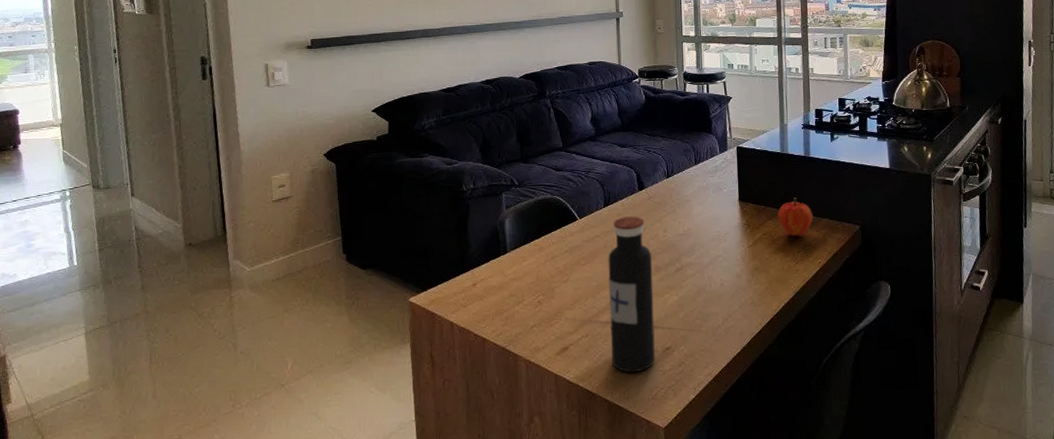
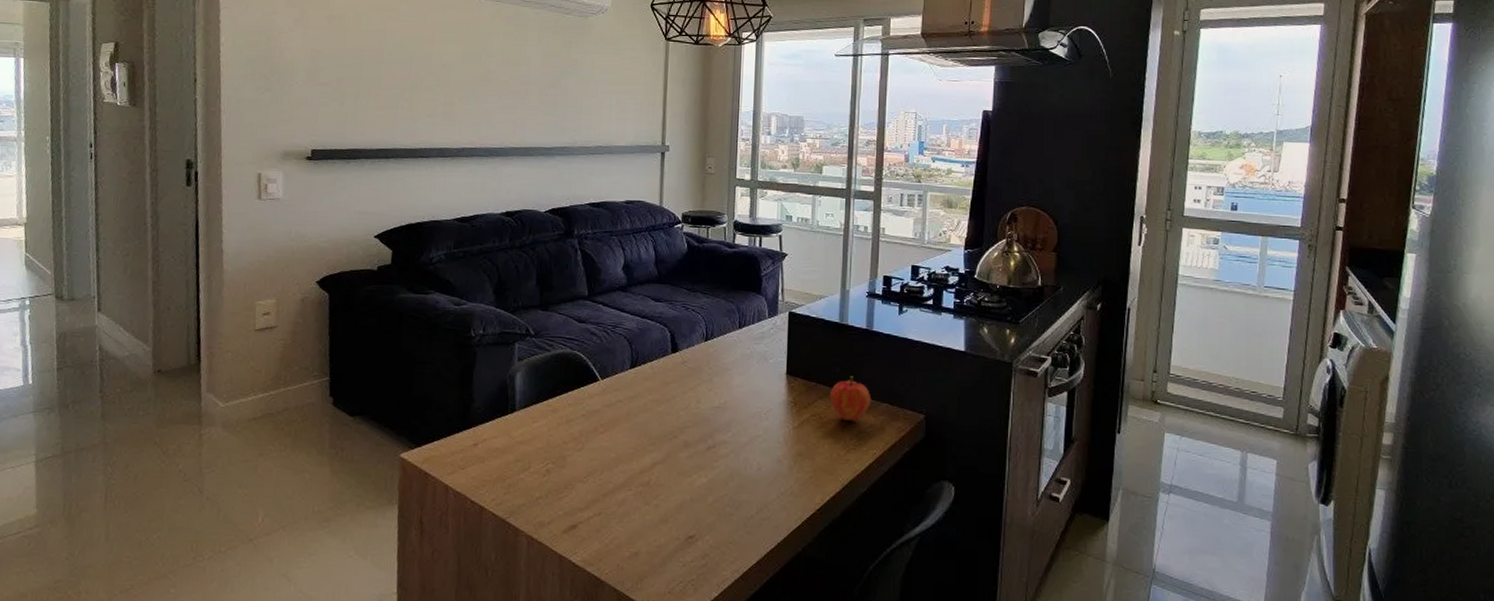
water bottle: present [608,216,656,373] -> none [625,381,681,562]

